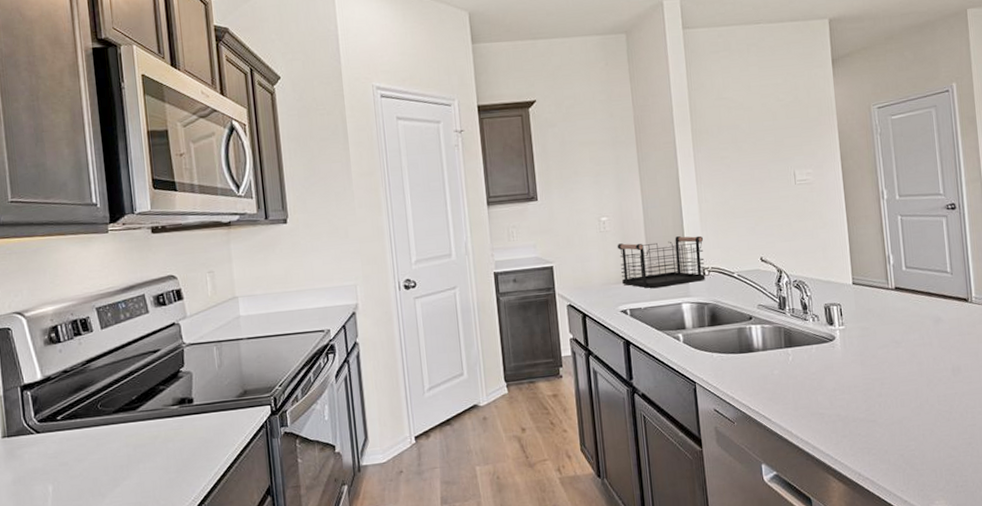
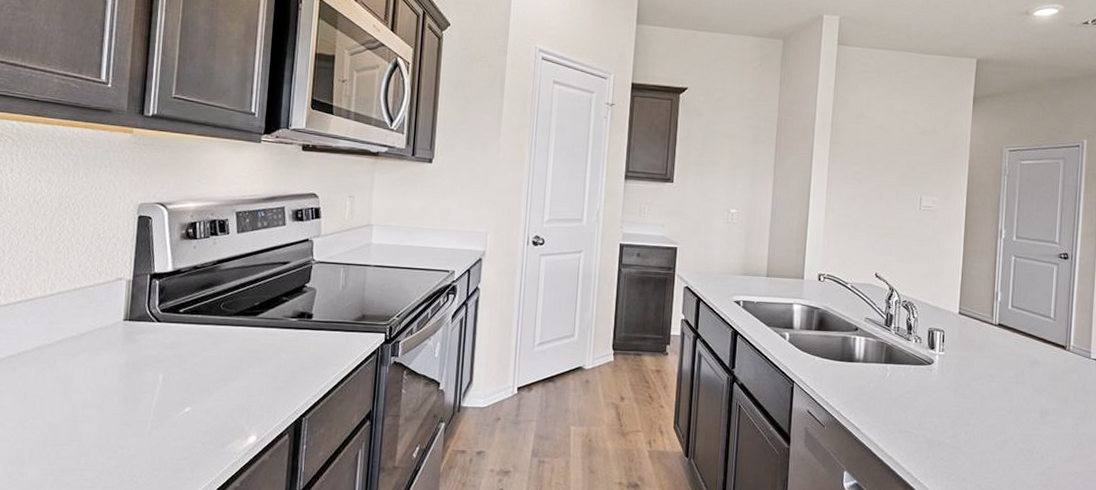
dish rack: present [617,235,705,289] -> none [740,237,825,286]

